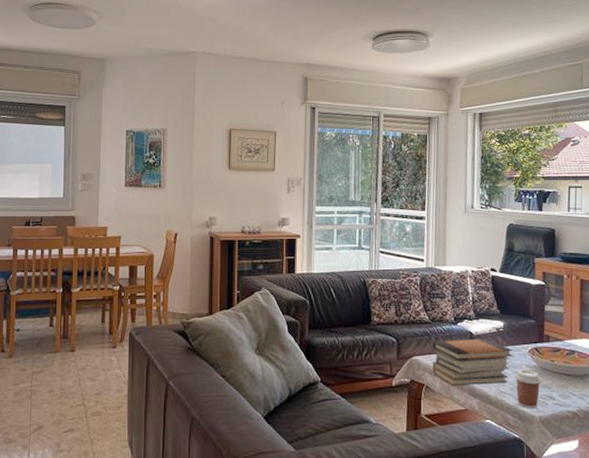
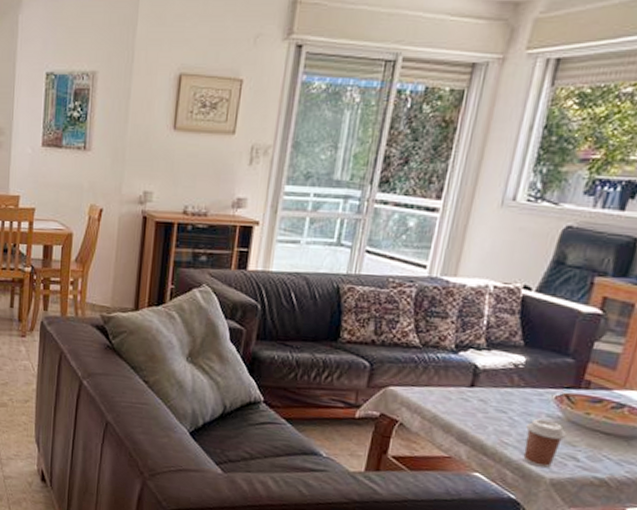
book stack: present [432,339,513,386] -> none [411,371,532,433]

